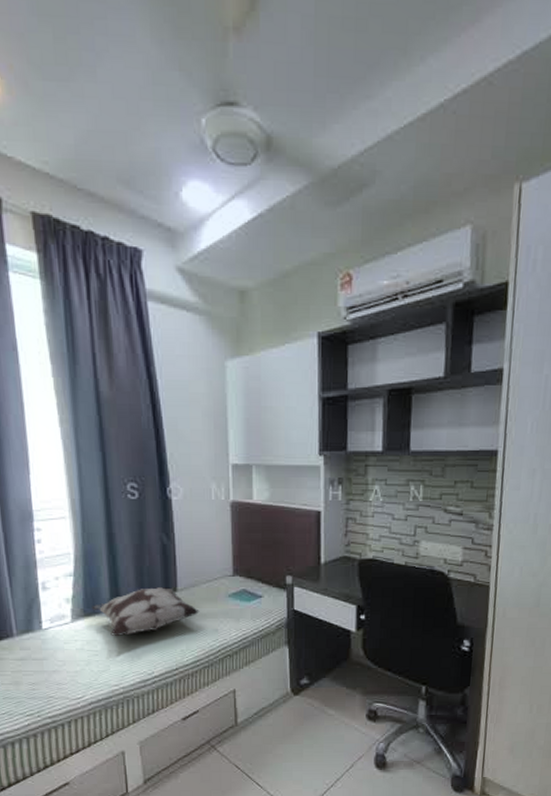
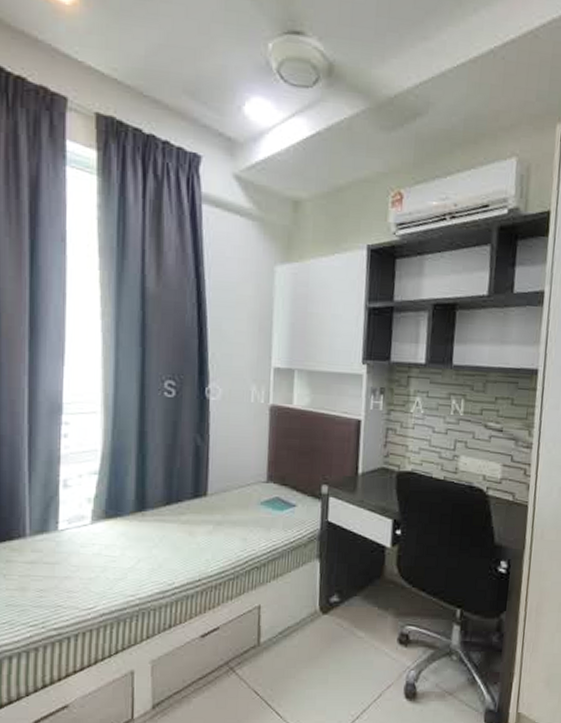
decorative pillow: present [92,587,200,637] -> none [115,490,229,542]

